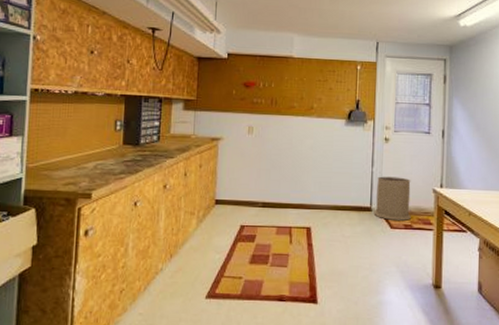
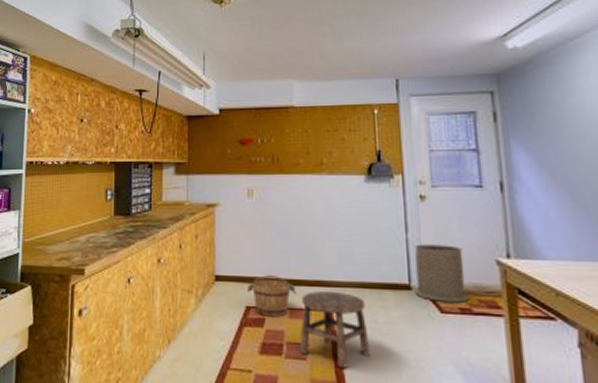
bucket: none [243,200,283,234] -> present [247,275,296,317]
stool: none [282,213,337,272] -> present [299,291,371,368]

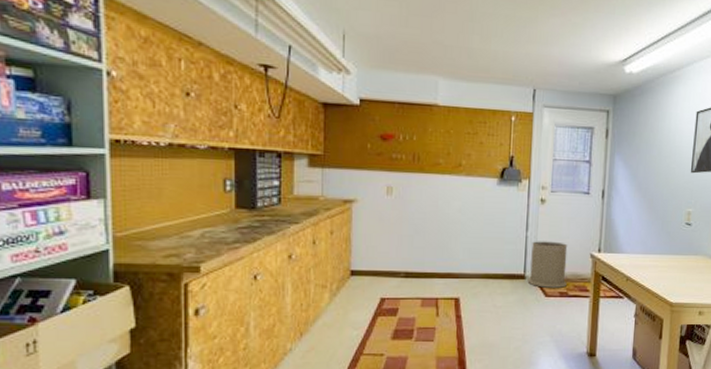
bucket: present [247,275,296,317] -> none [383,269,429,307]
stool: present [299,291,371,368] -> none [428,283,488,345]

